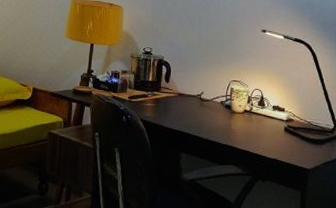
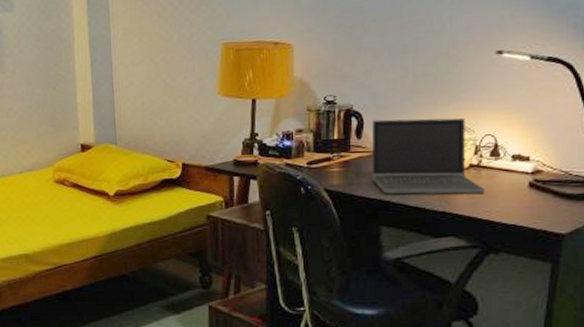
laptop computer: none [175,69,255,134] -> present [371,117,485,194]

